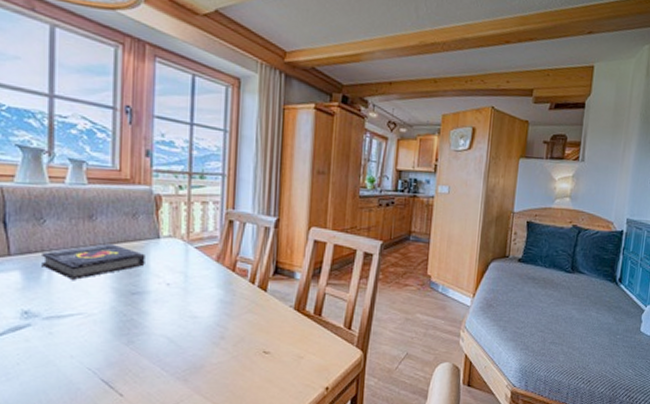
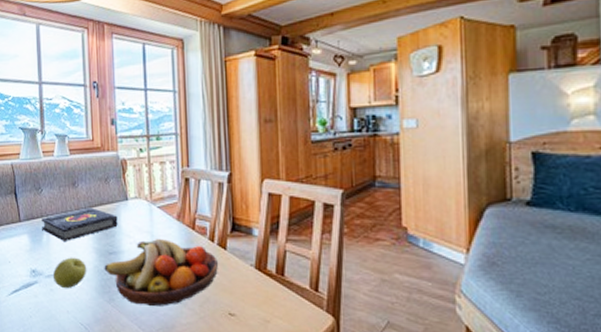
apple: none [53,297,102,332] -> present [52,257,87,289]
fruit bowl: none [123,280,257,347] -> present [104,239,218,306]

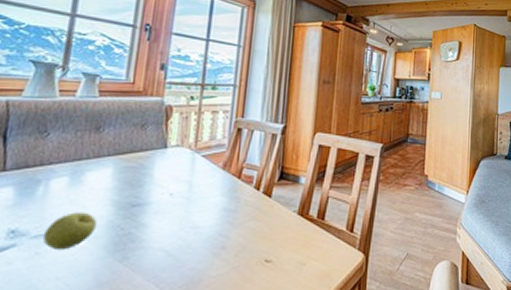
book: present [41,207,118,241] -> none [38,155,151,194]
fruit bowl: present [104,239,218,306] -> none [121,189,261,261]

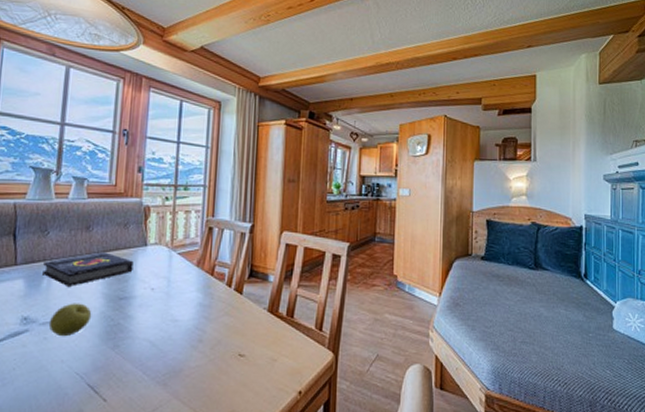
book: none [38,155,151,194] -> present [43,252,134,286]

